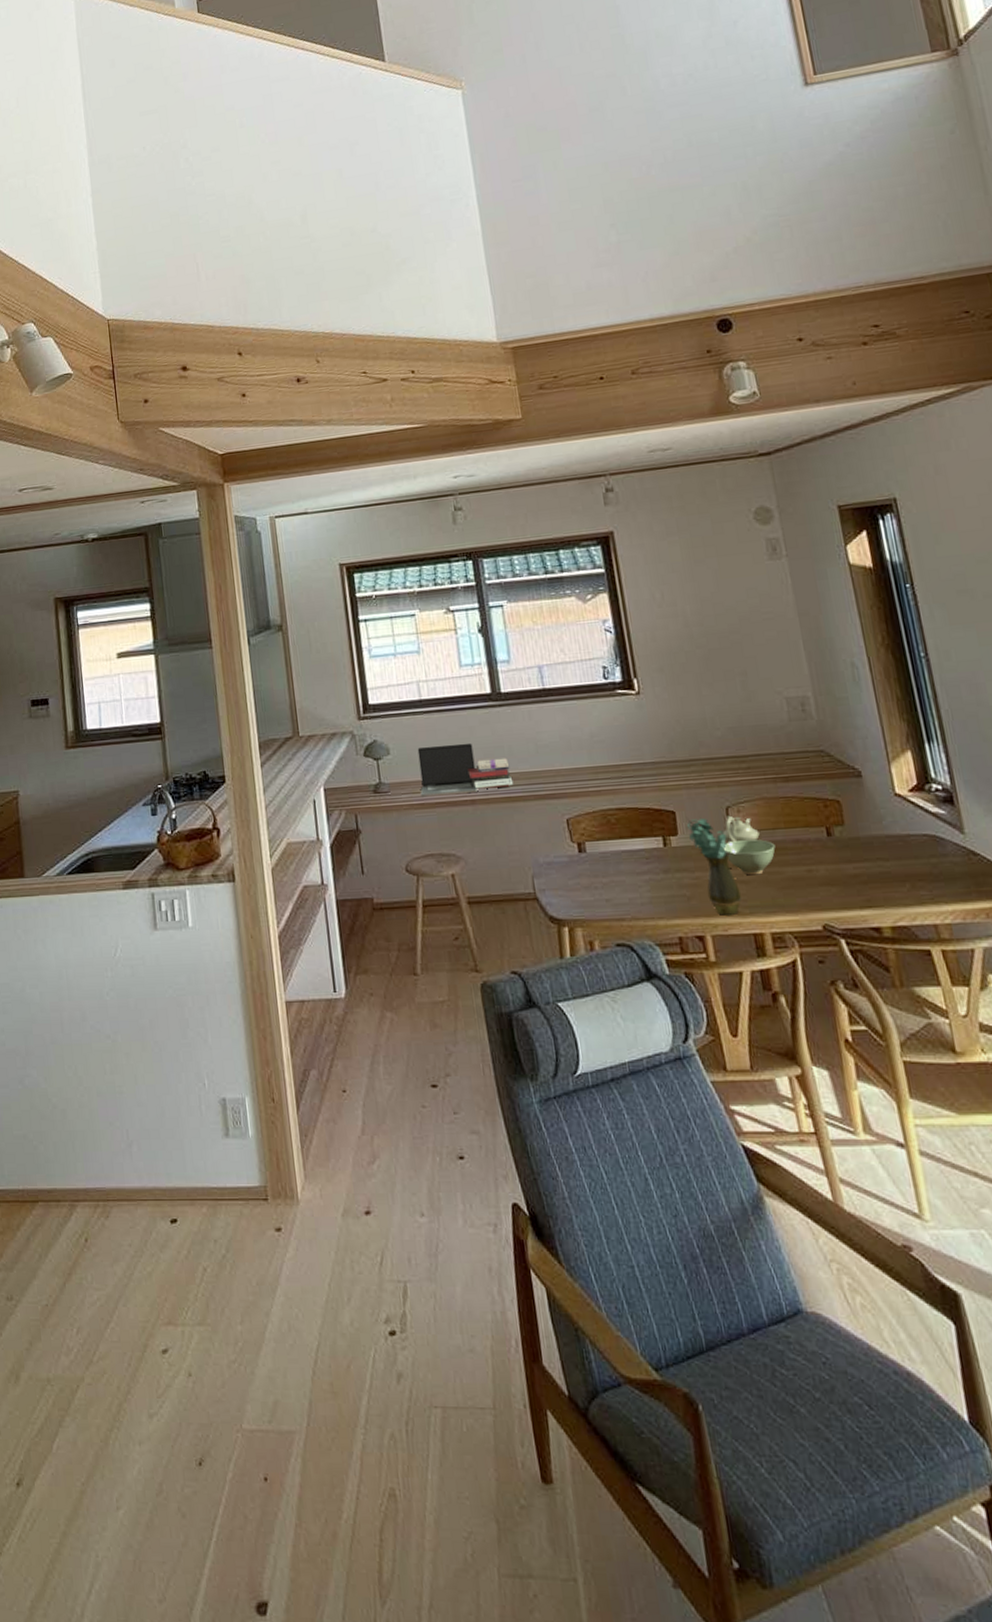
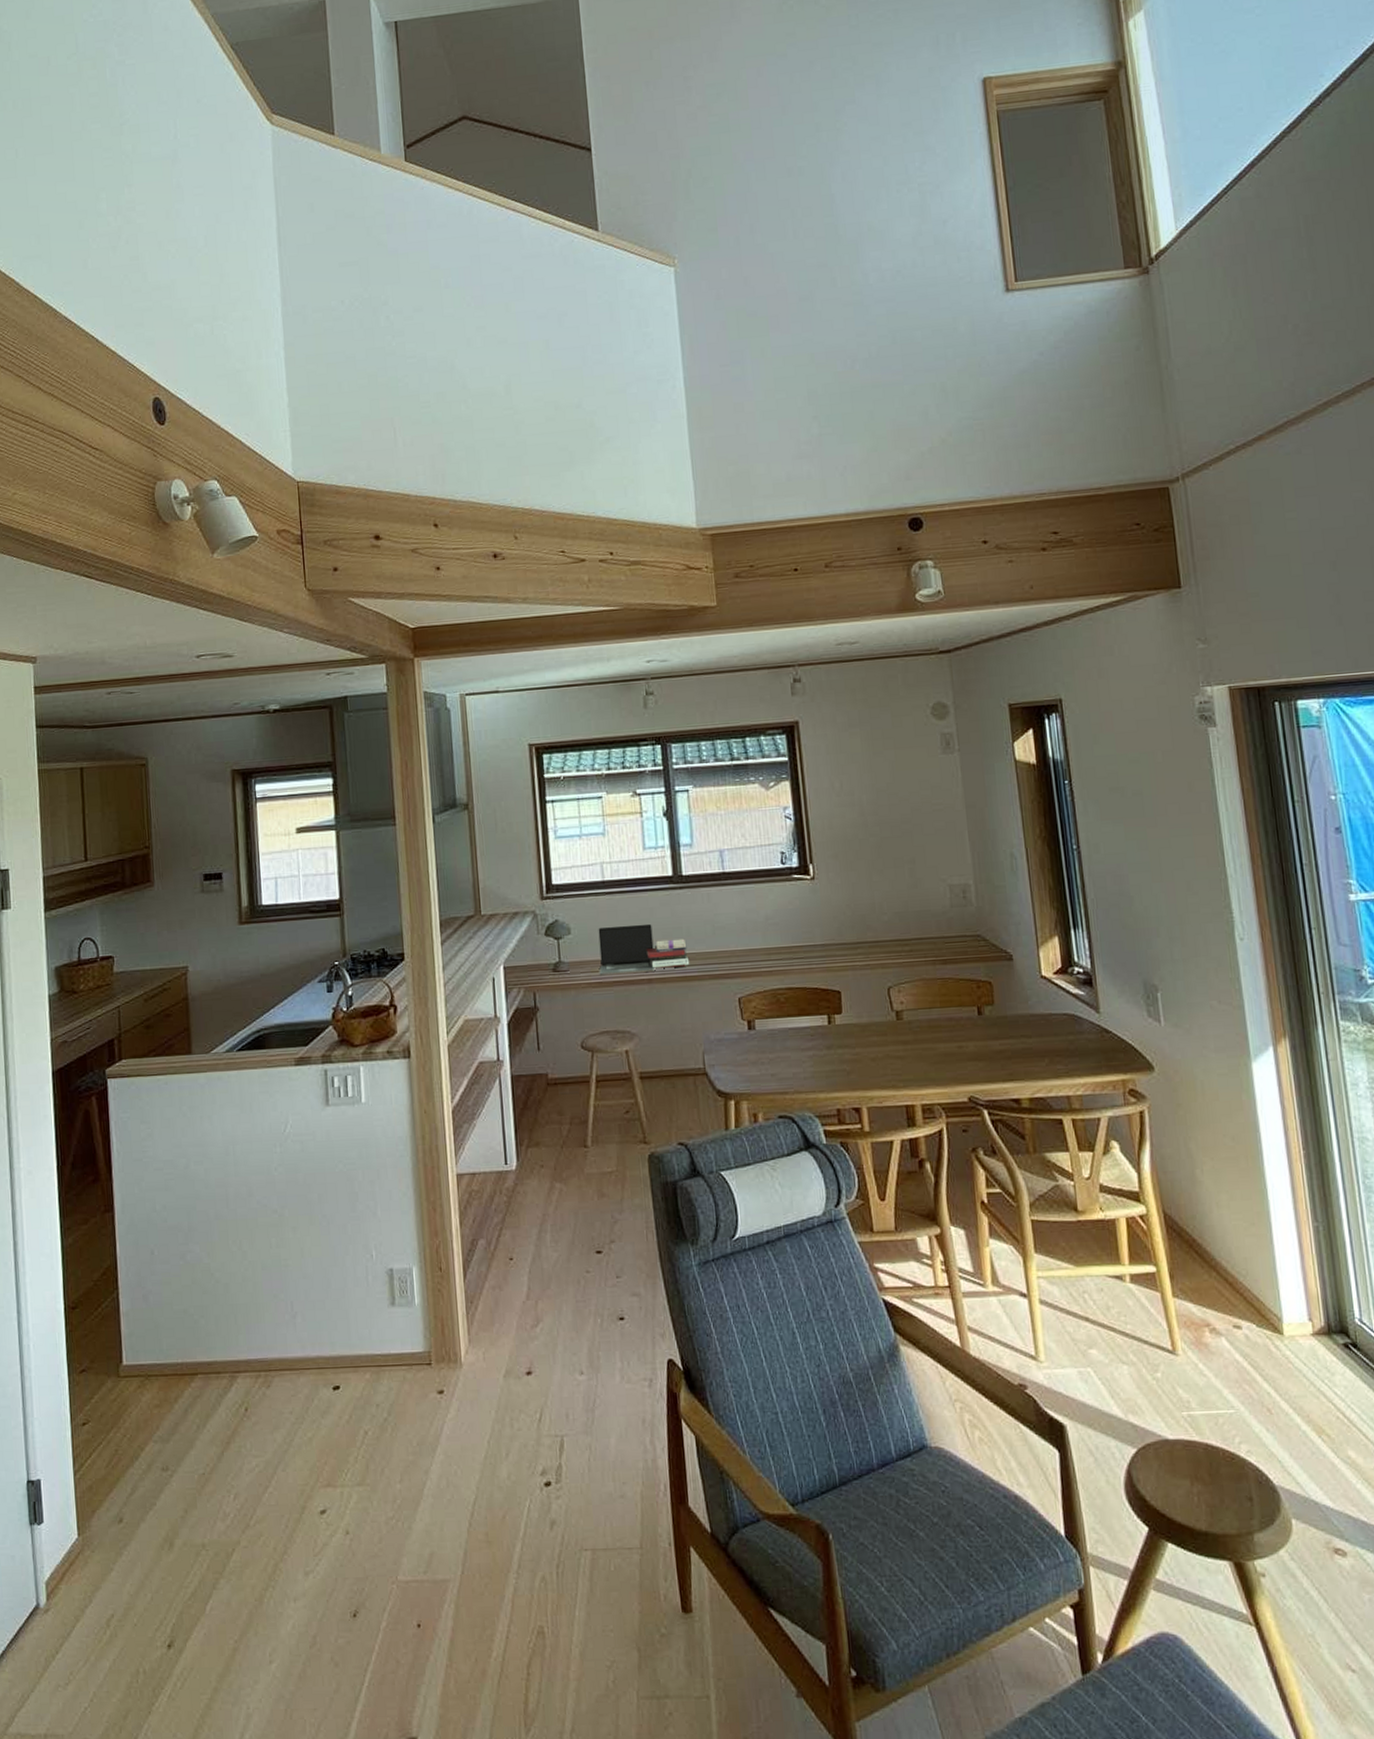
vase: present [686,816,742,915] -> none [850,995,897,1089]
bowl: present [722,838,776,876] -> none [882,1017,931,1052]
teapot: present [723,815,760,843] -> none [884,995,917,1021]

